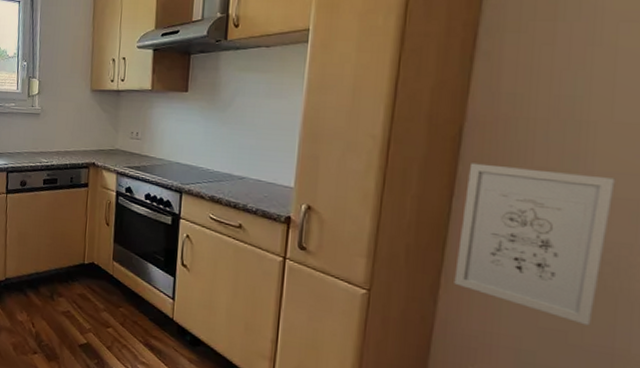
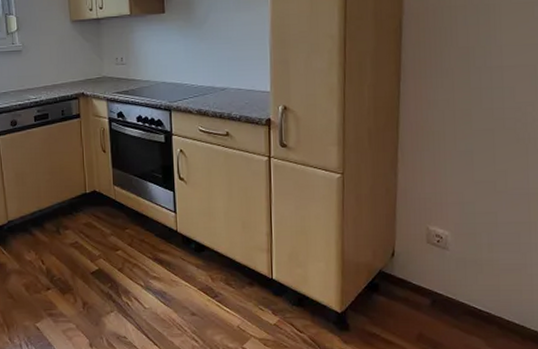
wall art: present [454,163,616,326] -> none [408,49,518,174]

